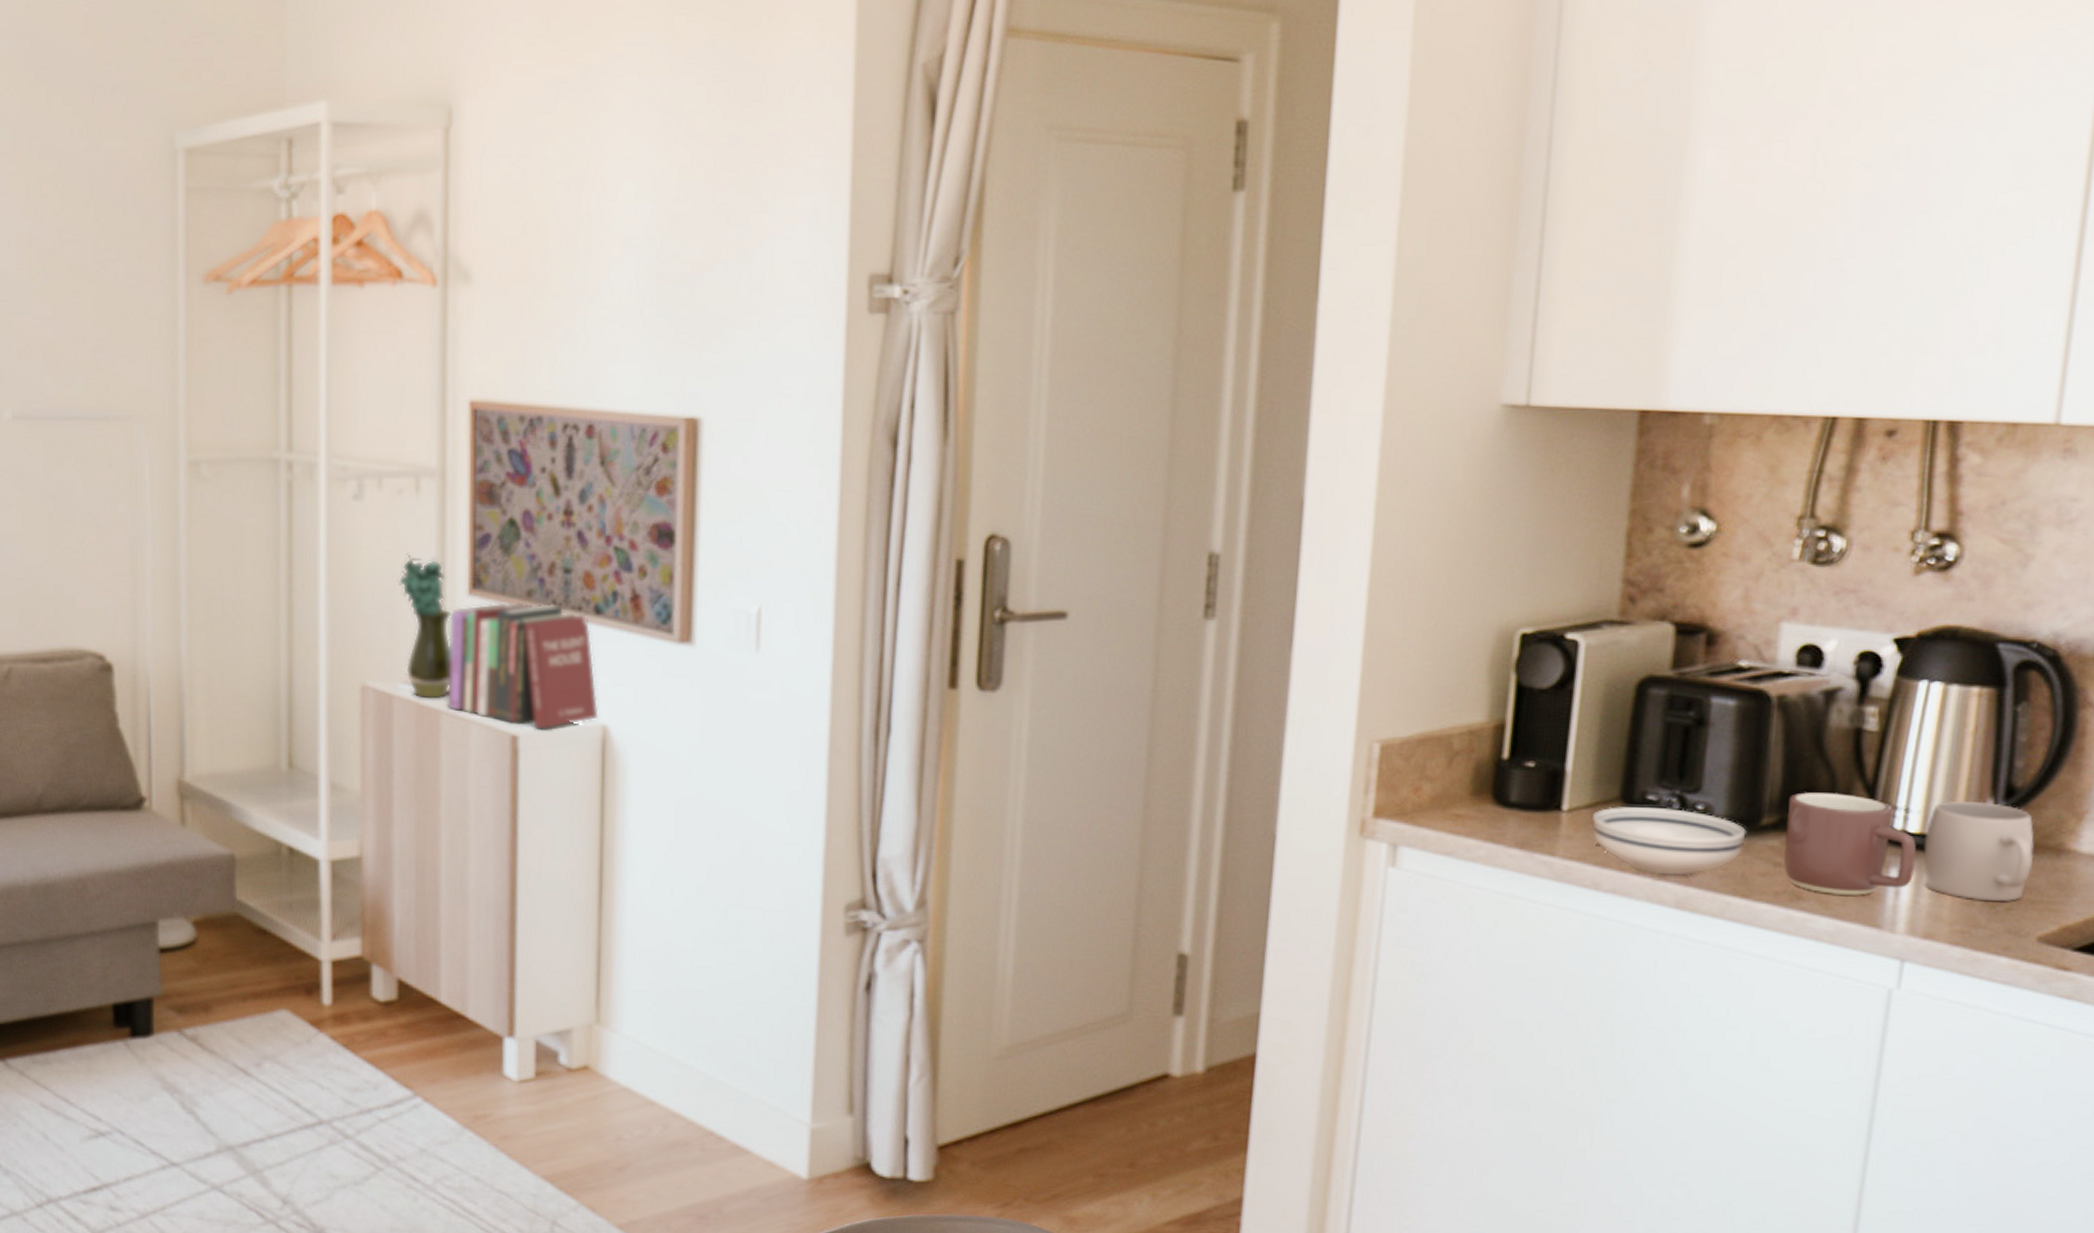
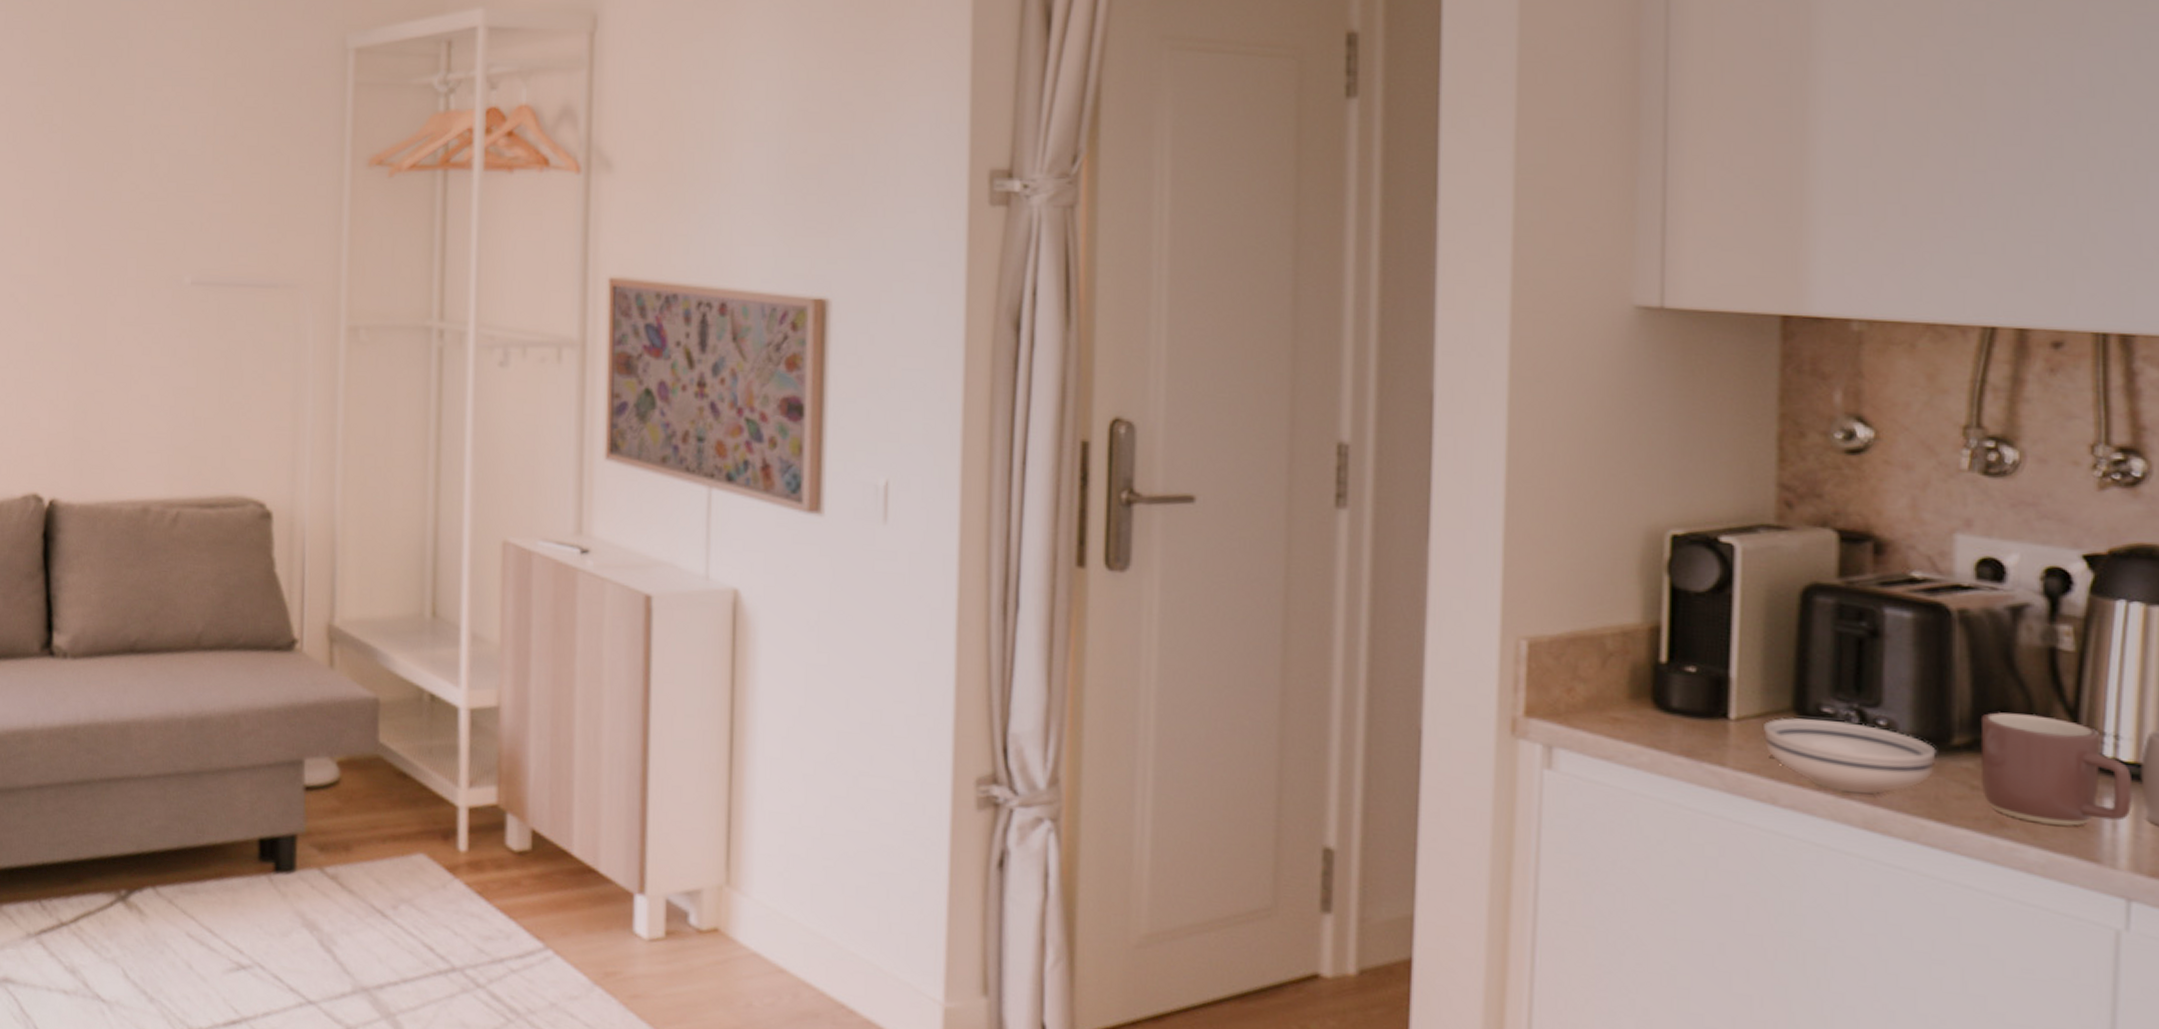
vase: present [399,553,451,699] -> none [540,417,589,557]
books: present [446,602,599,730] -> none [583,467,730,591]

